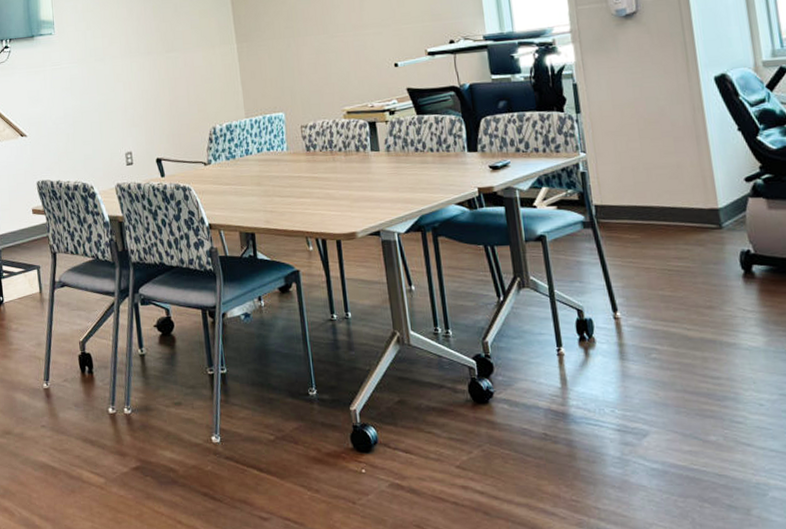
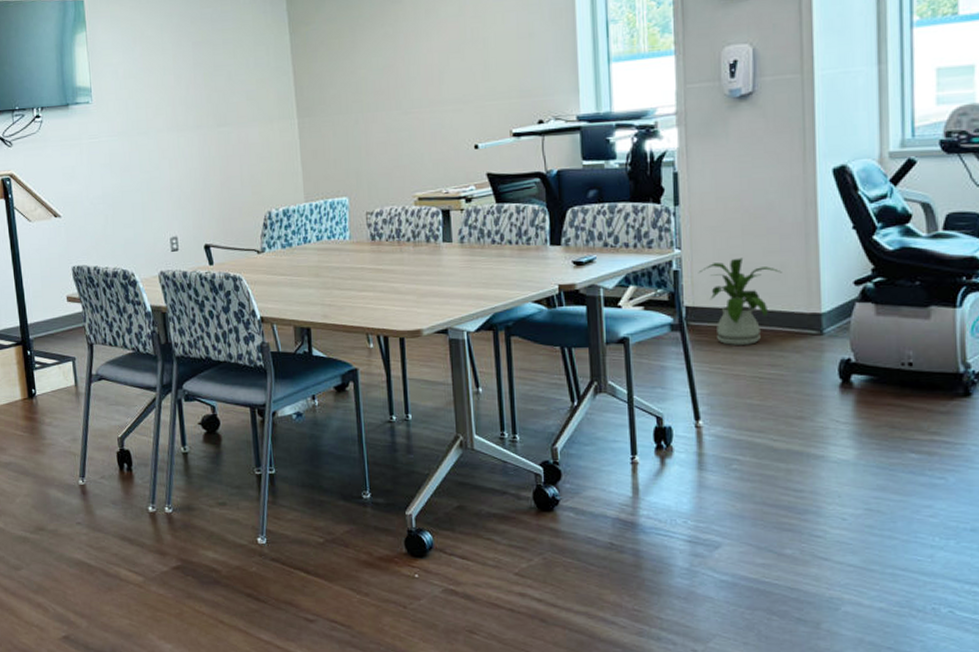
house plant: none [603,159,679,240] -> present [698,257,782,345]

